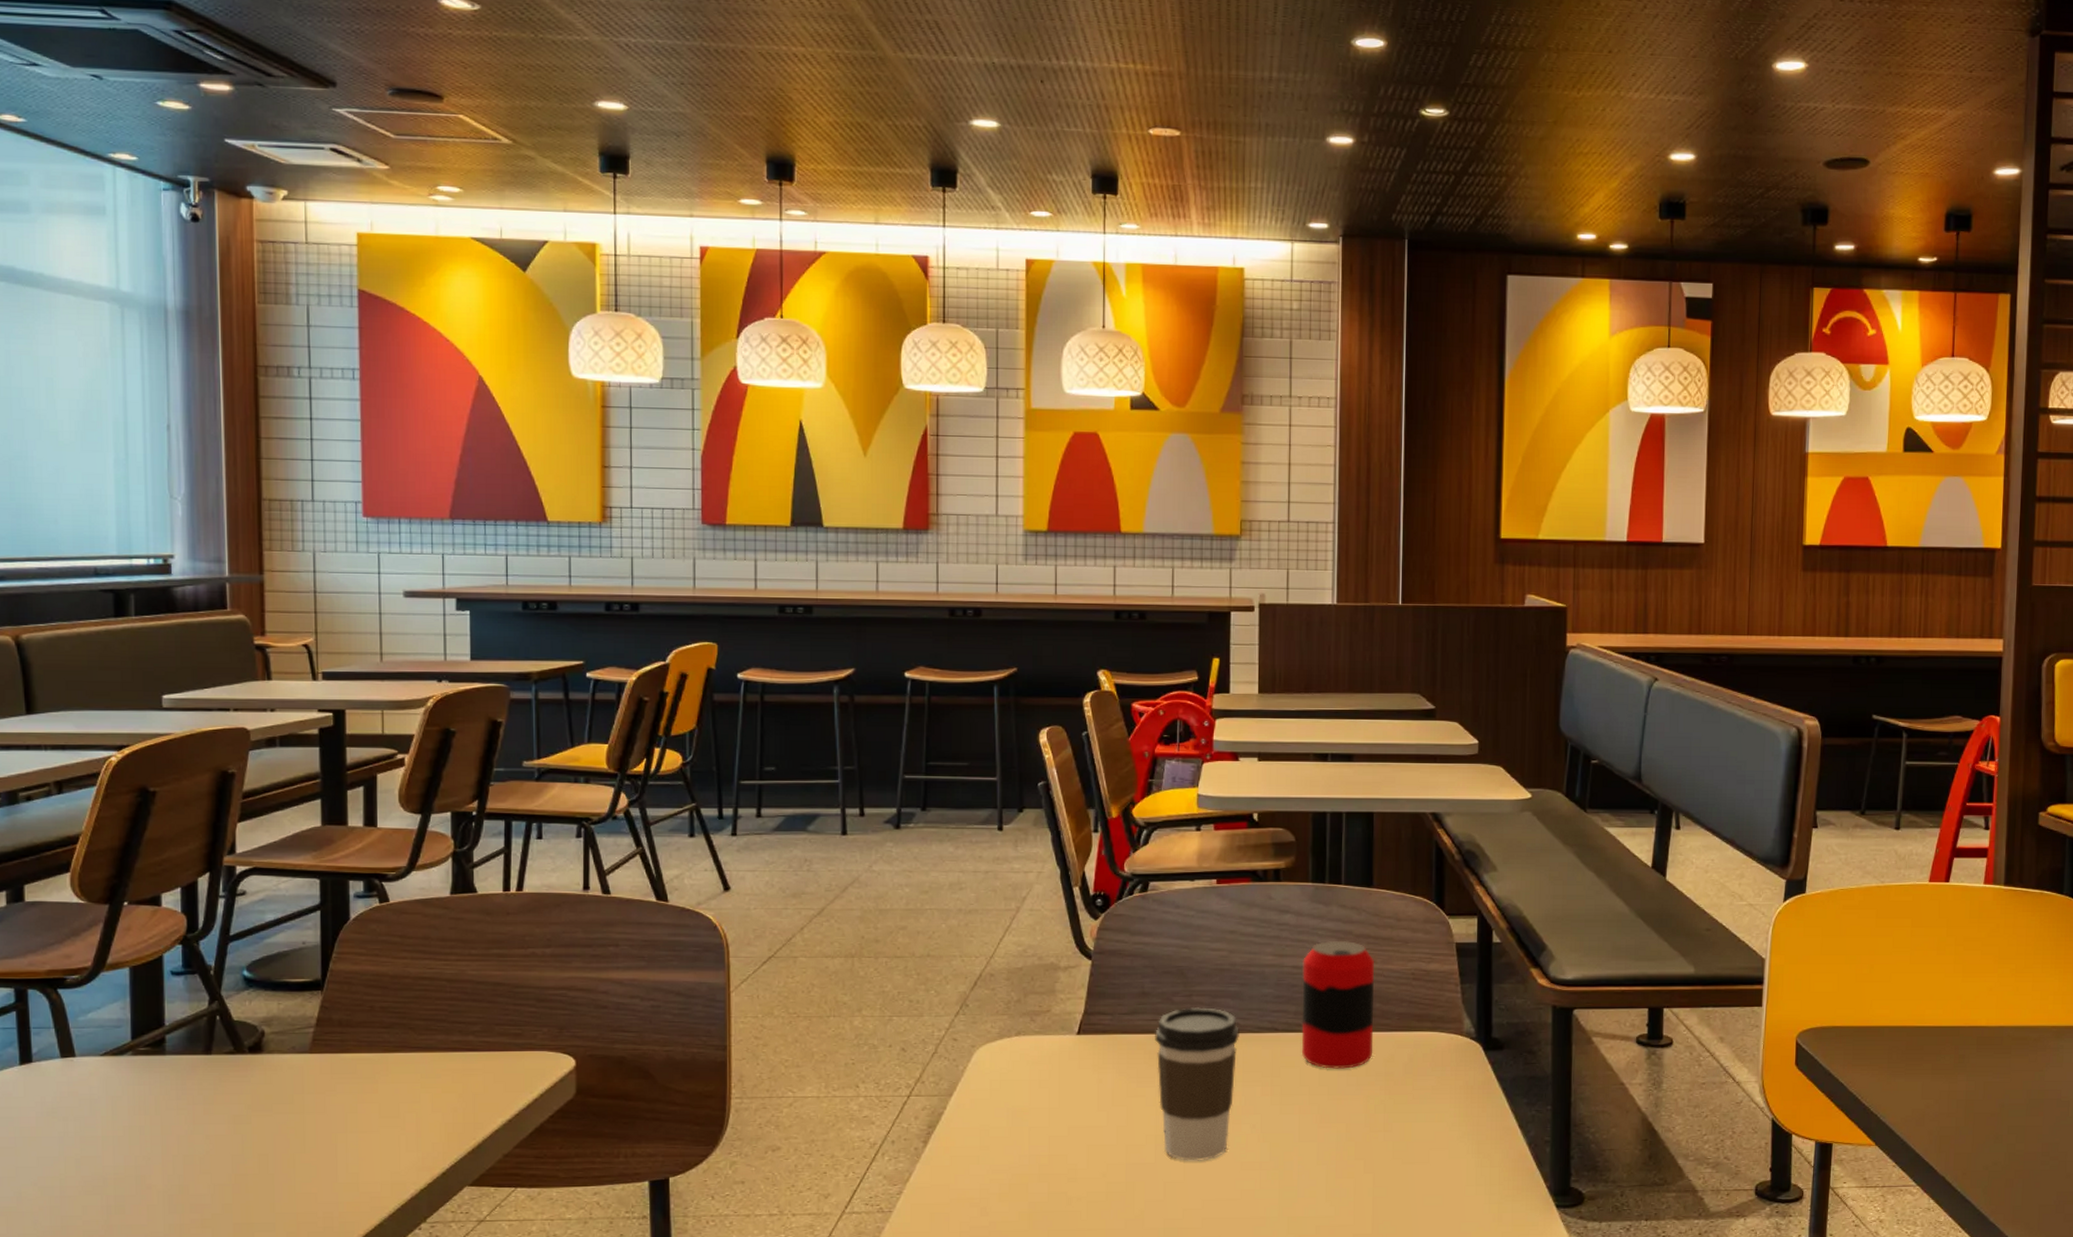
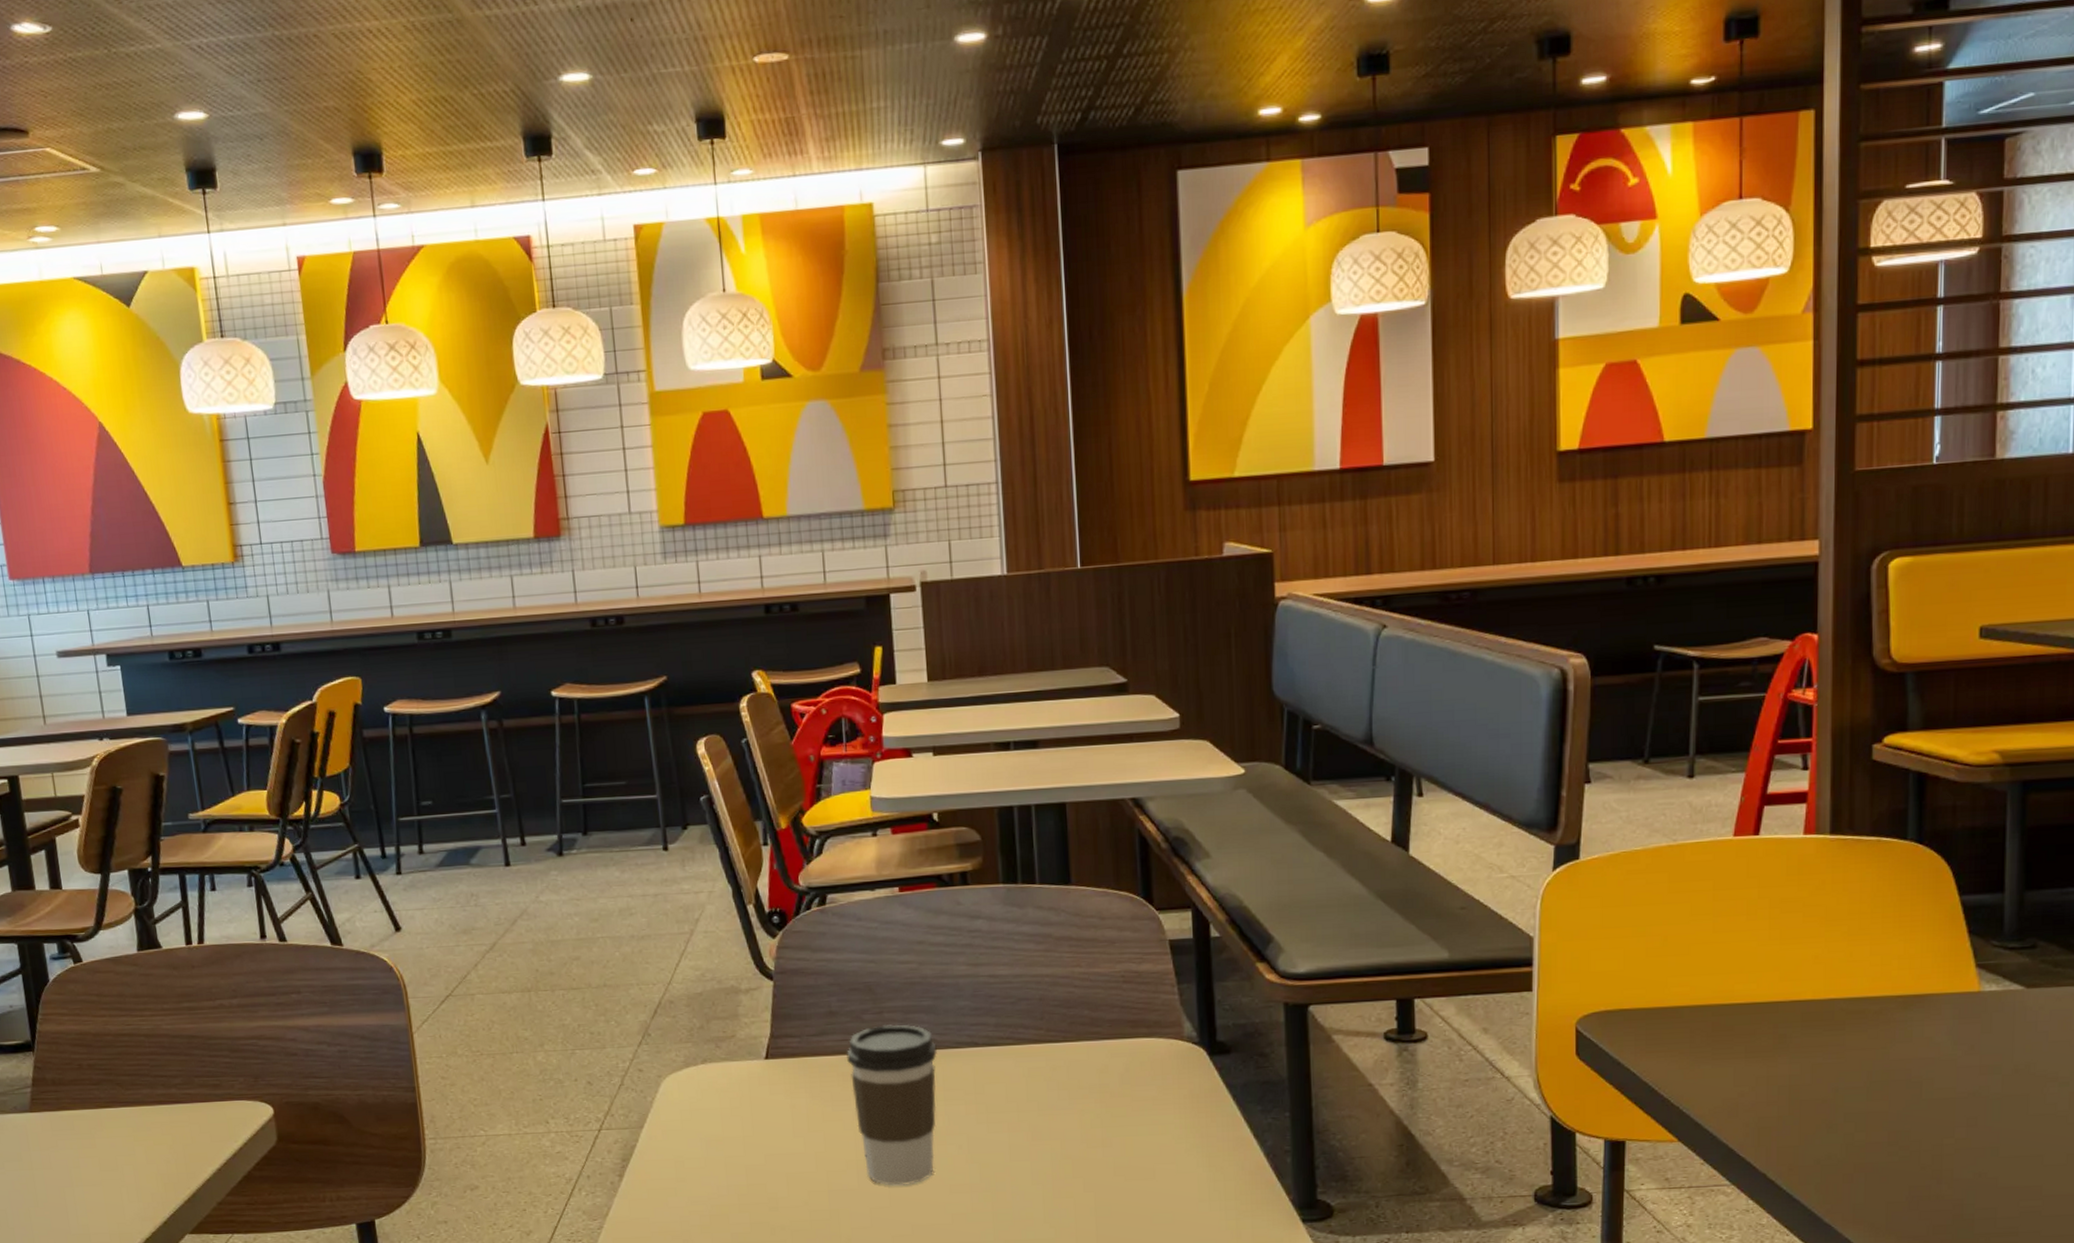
soda can: present [1301,940,1374,1069] -> none [999,944,1085,1083]

